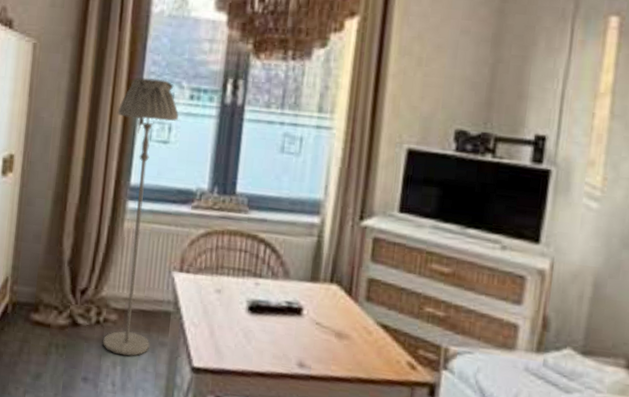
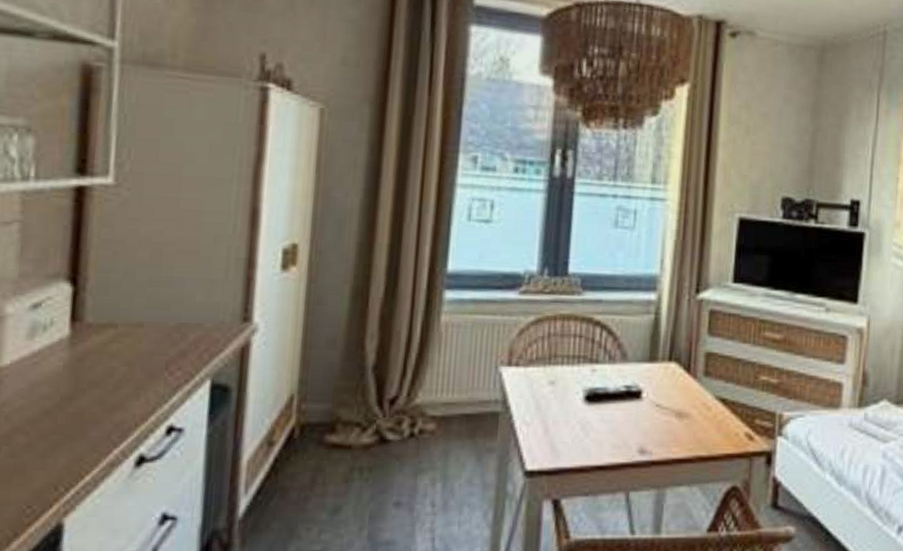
floor lamp: present [103,77,179,356] -> none [419,148,502,470]

